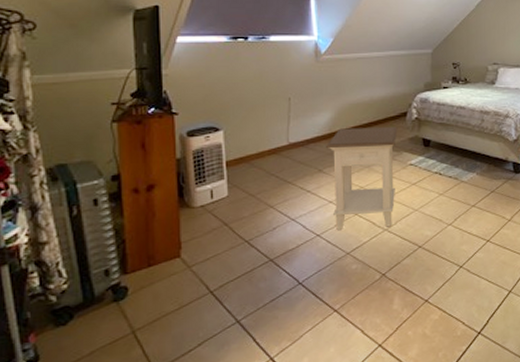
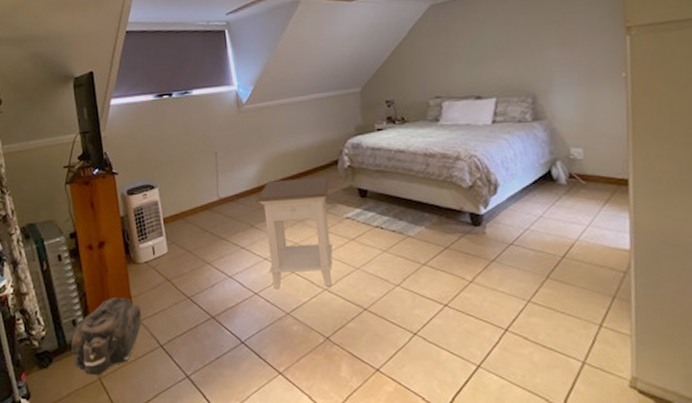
duffel bag: none [100,243,191,329] -> present [71,297,142,375]

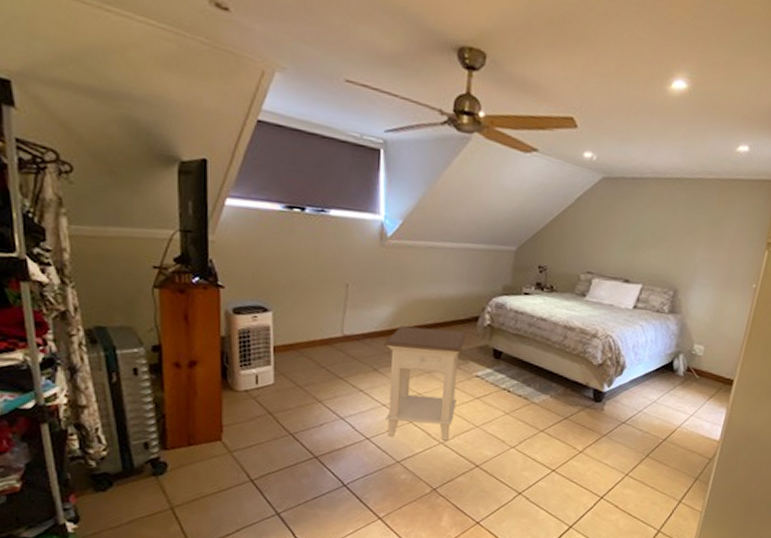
duffel bag: present [71,297,142,375] -> none [139,424,232,504]

